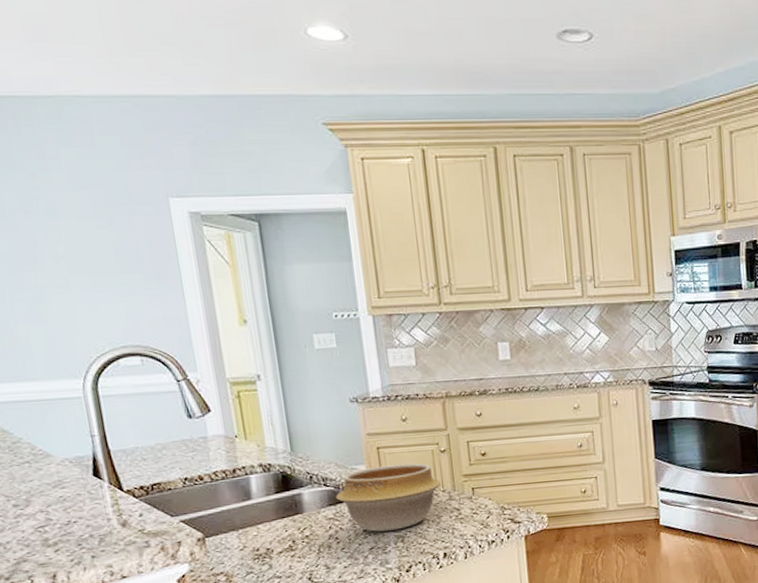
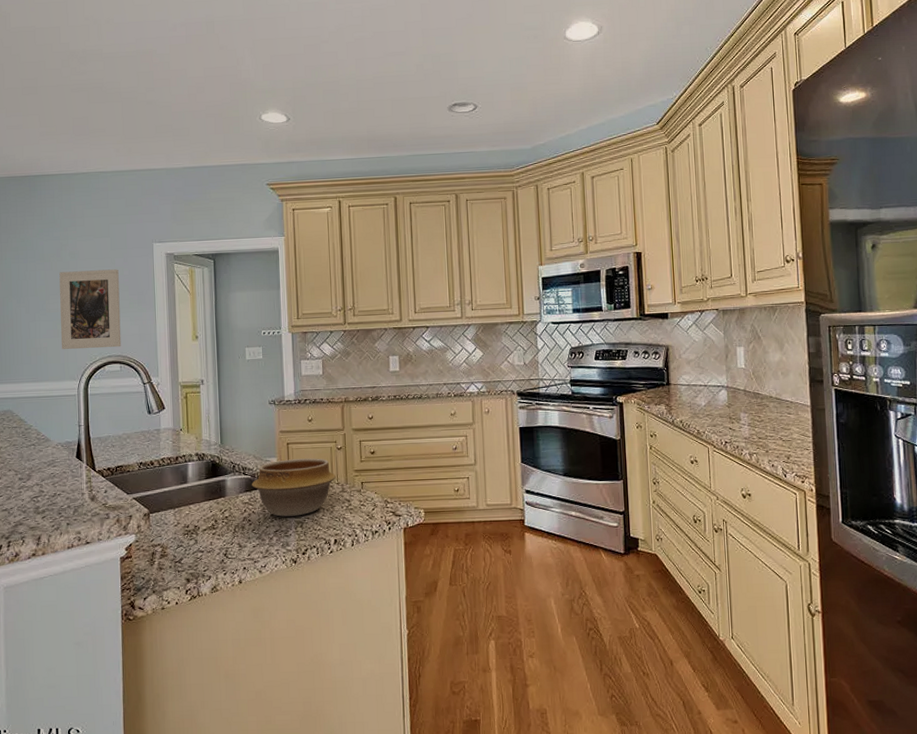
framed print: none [32,232,140,339] -> present [59,269,122,350]

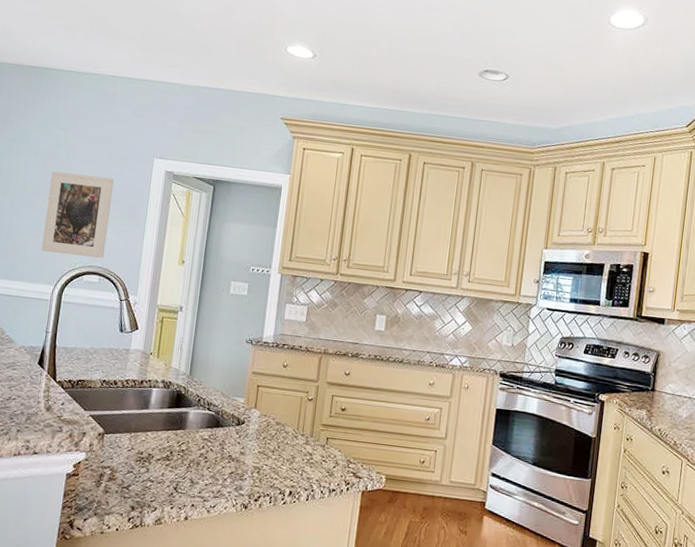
bowl: present [252,458,336,517] -> none [214,401,302,461]

